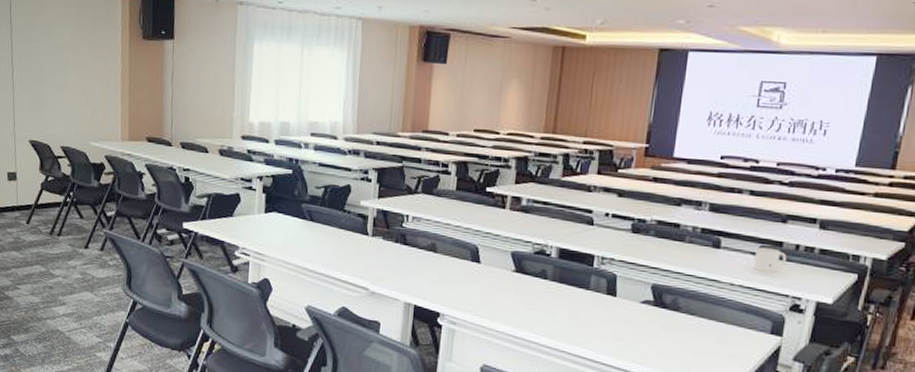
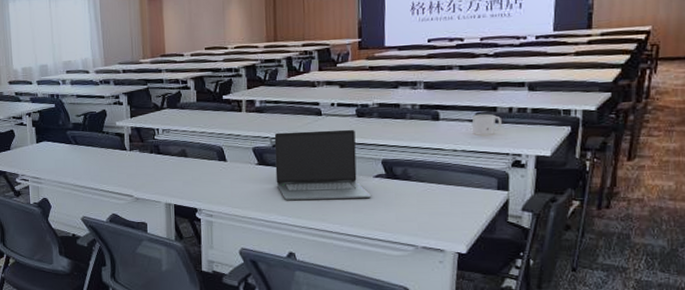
laptop: none [532,238,636,326] -> present [274,129,372,200]

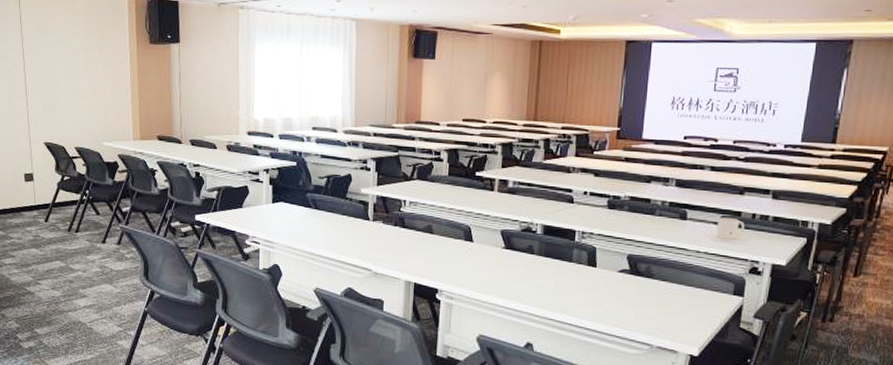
laptop: present [274,129,372,200] -> none [521,217,614,294]

